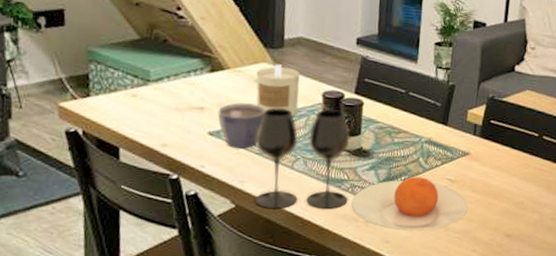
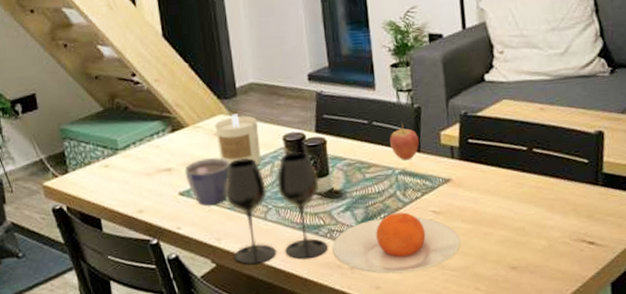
fruit: none [421,97,448,131] -> present [389,123,419,161]

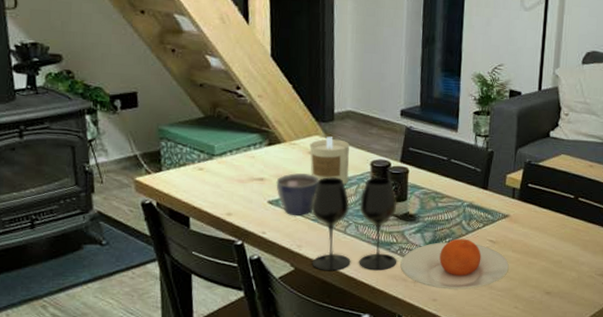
fruit: present [389,123,419,161] -> none [462,164,488,196]

